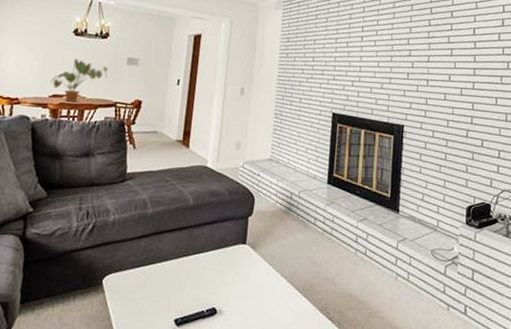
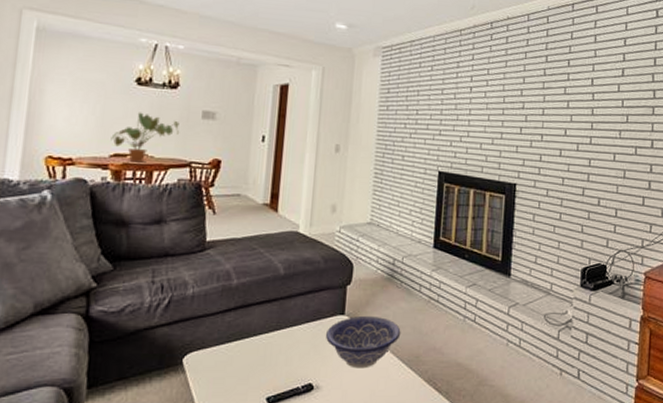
decorative bowl: none [229,245,297,296] -> present [326,315,401,369]

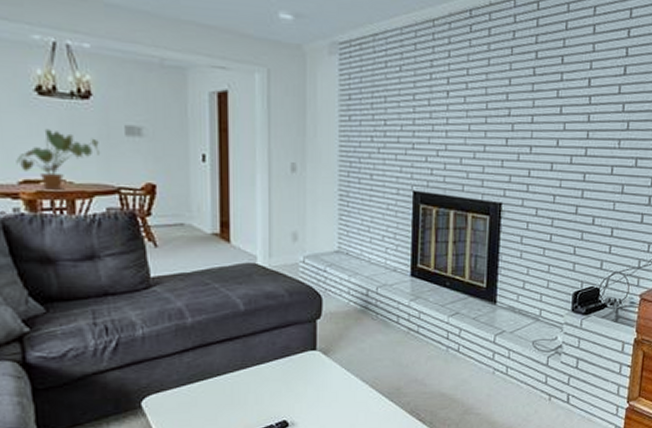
decorative bowl: present [326,315,401,369] -> none [298,350,379,404]

